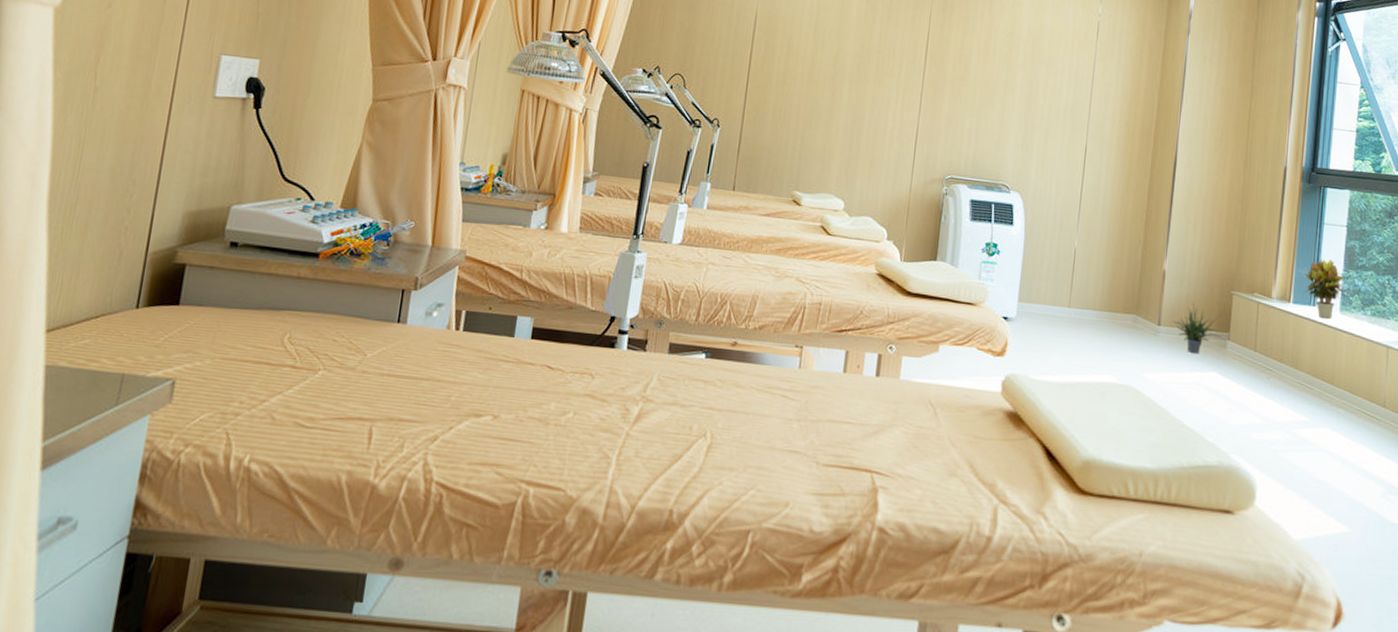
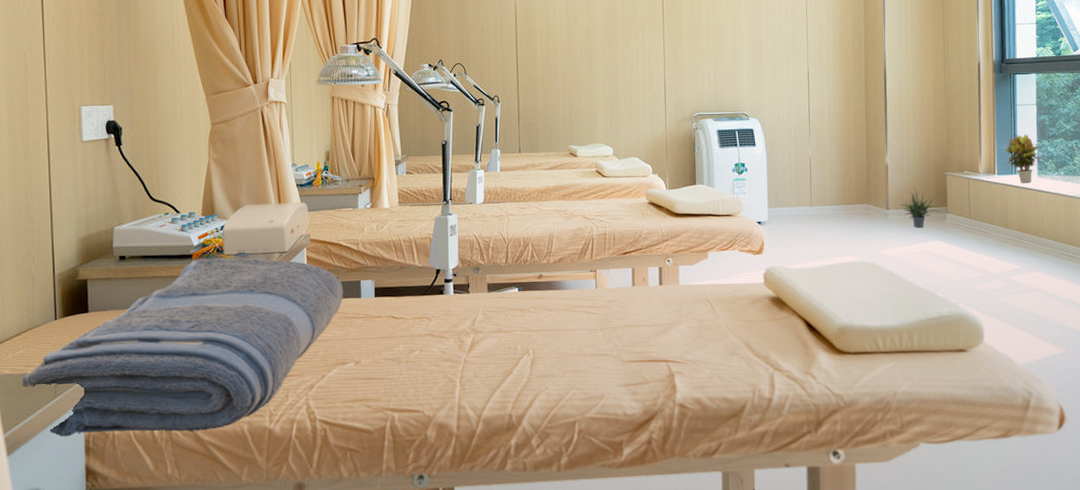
towel: none [79,260,495,475] -> present [21,258,343,438]
tissue dispenser: none [357,203,470,268] -> present [221,202,310,255]

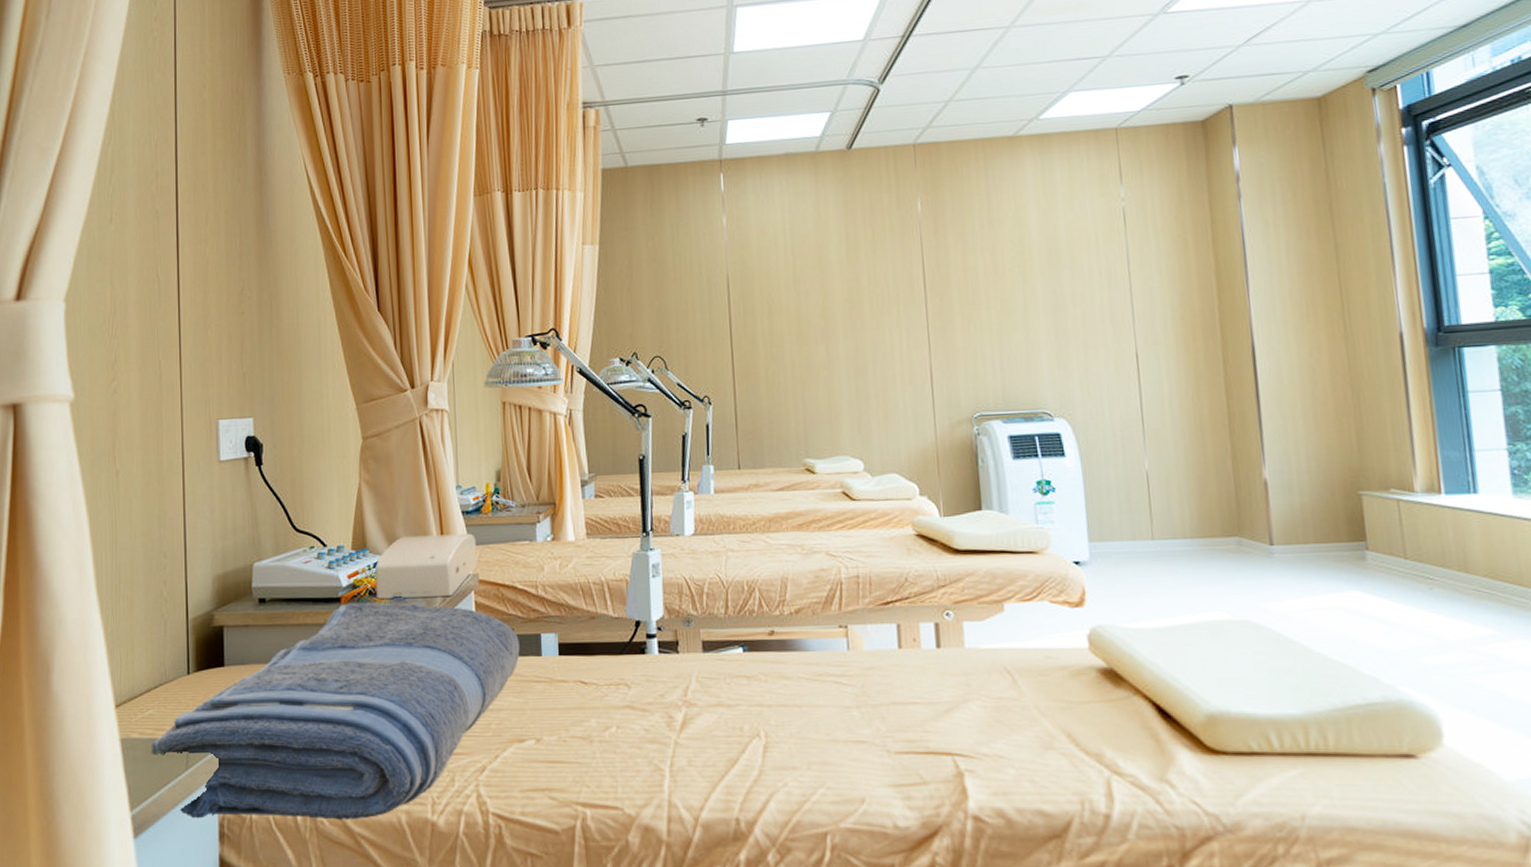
potted plant: present [899,185,941,228] -> none [1289,510,1357,572]
potted plant: present [1003,134,1042,183] -> none [1451,434,1517,506]

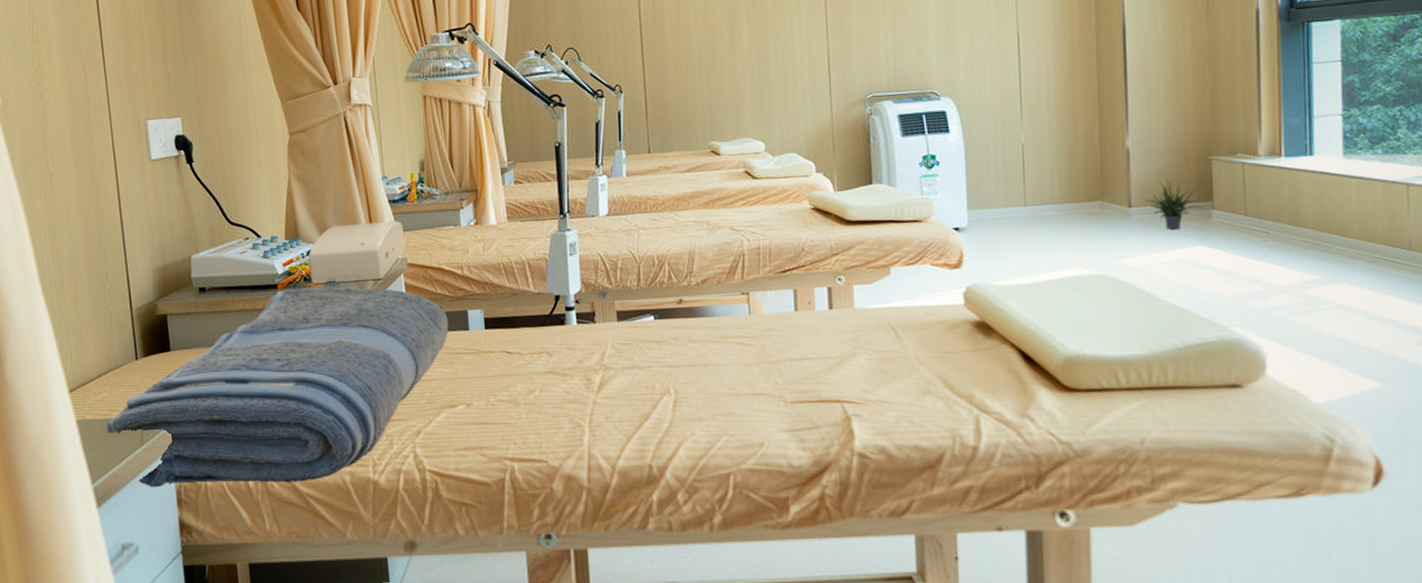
potted plant: none [1289,510,1357,572] -> present [1146,175,1204,230]

